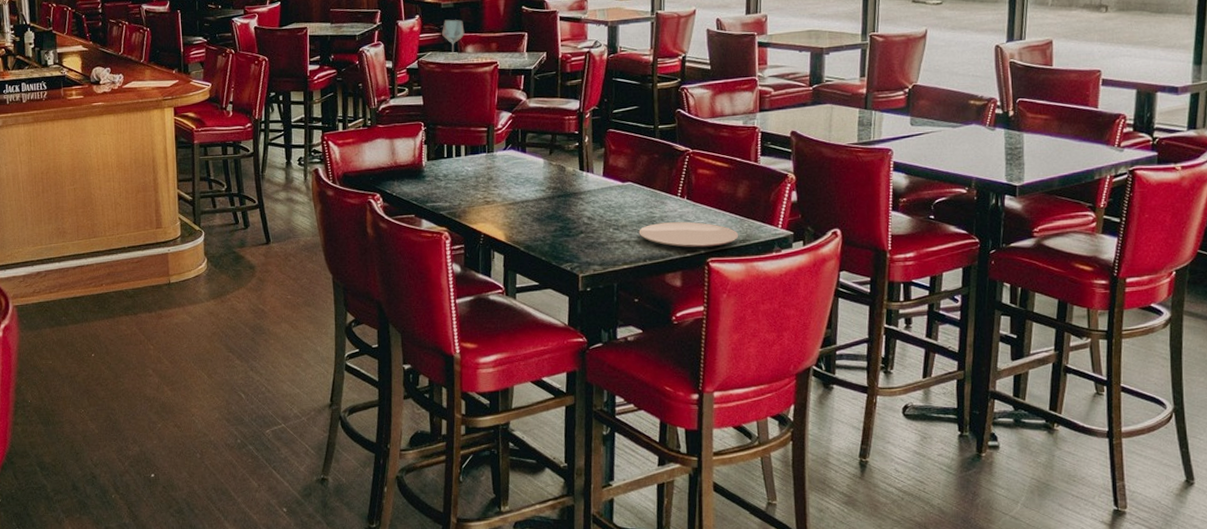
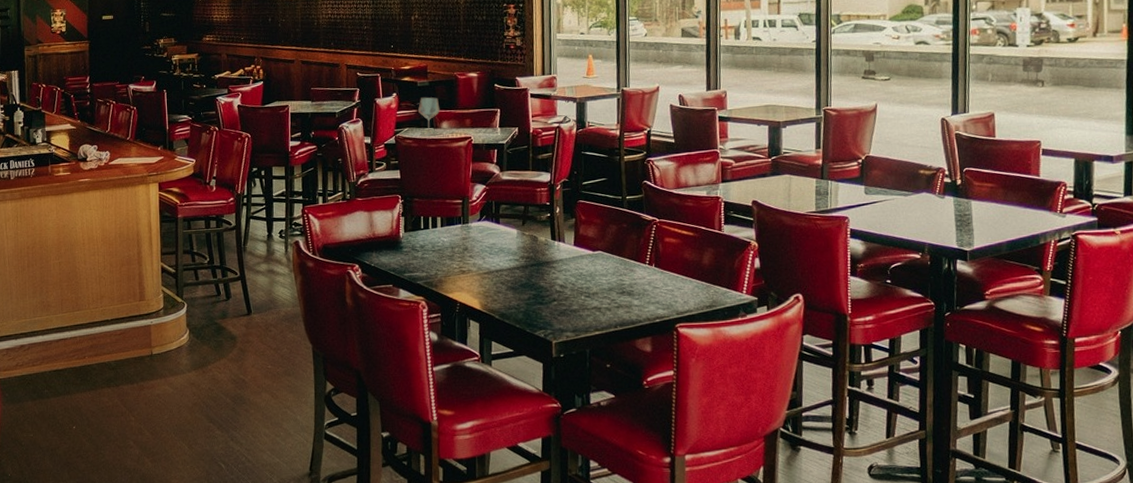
plate: present [638,221,739,248] -> none [609,288,706,314]

